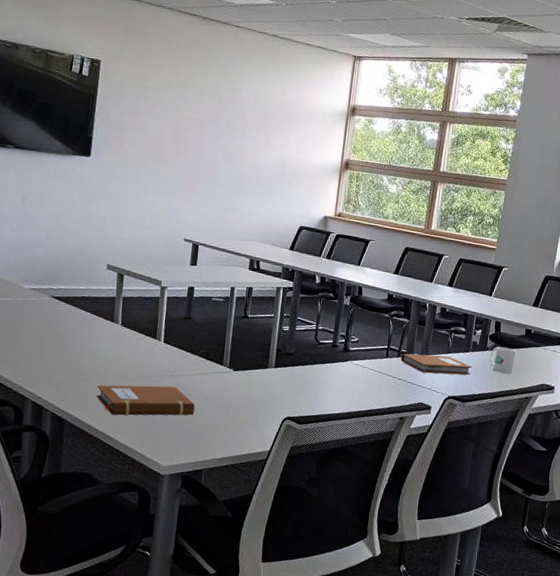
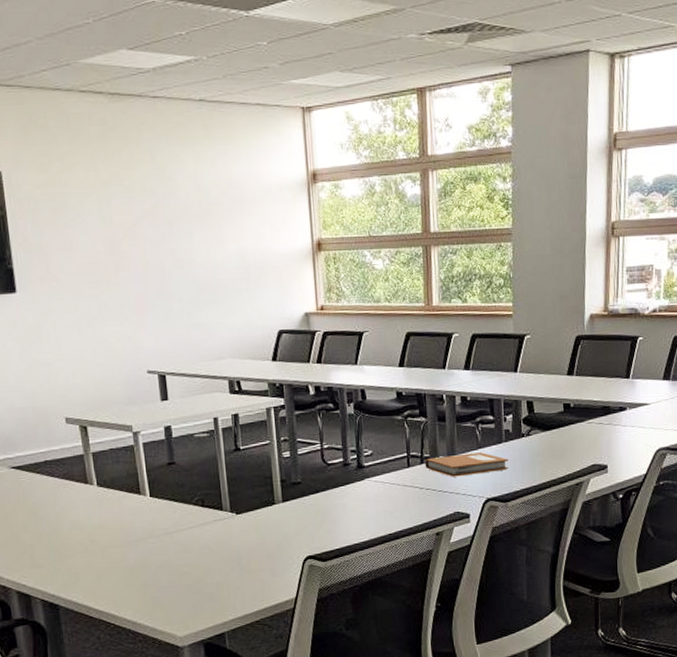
notebook: present [96,385,195,416] -> none [86,544,202,590]
mug: present [489,347,516,374] -> none [527,429,557,461]

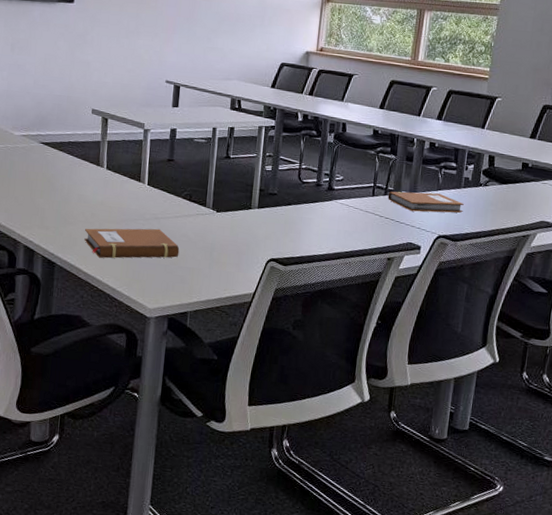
notebook: none [86,544,202,590] -> present [84,228,180,259]

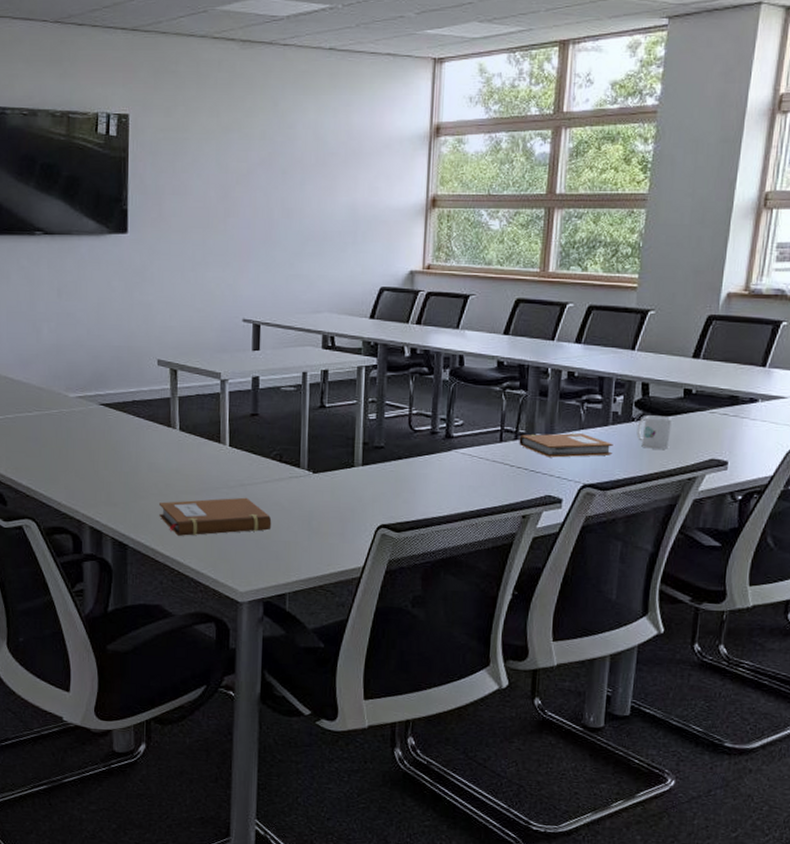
mug: none [483,182,512,211] -> present [636,415,672,449]

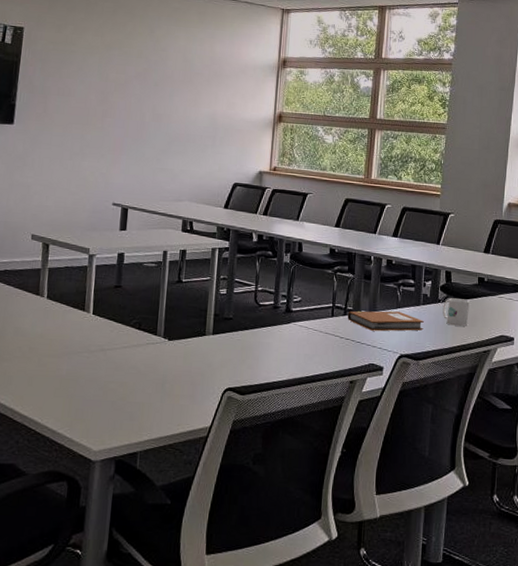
notebook: present [159,497,272,536] -> none [21,361,128,397]

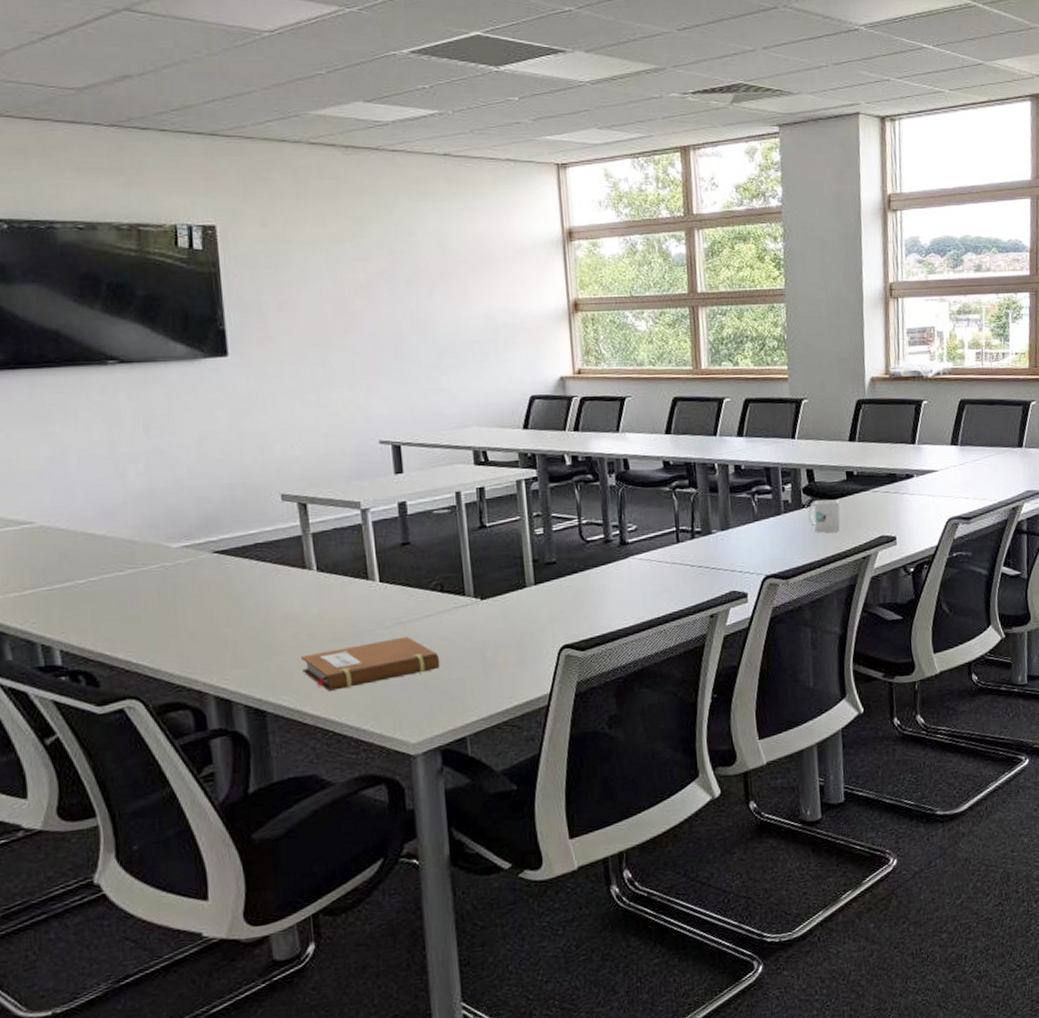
notebook: none [21,361,128,397] -> present [301,636,440,691]
notebook: present [347,311,424,331] -> none [696,525,789,553]

